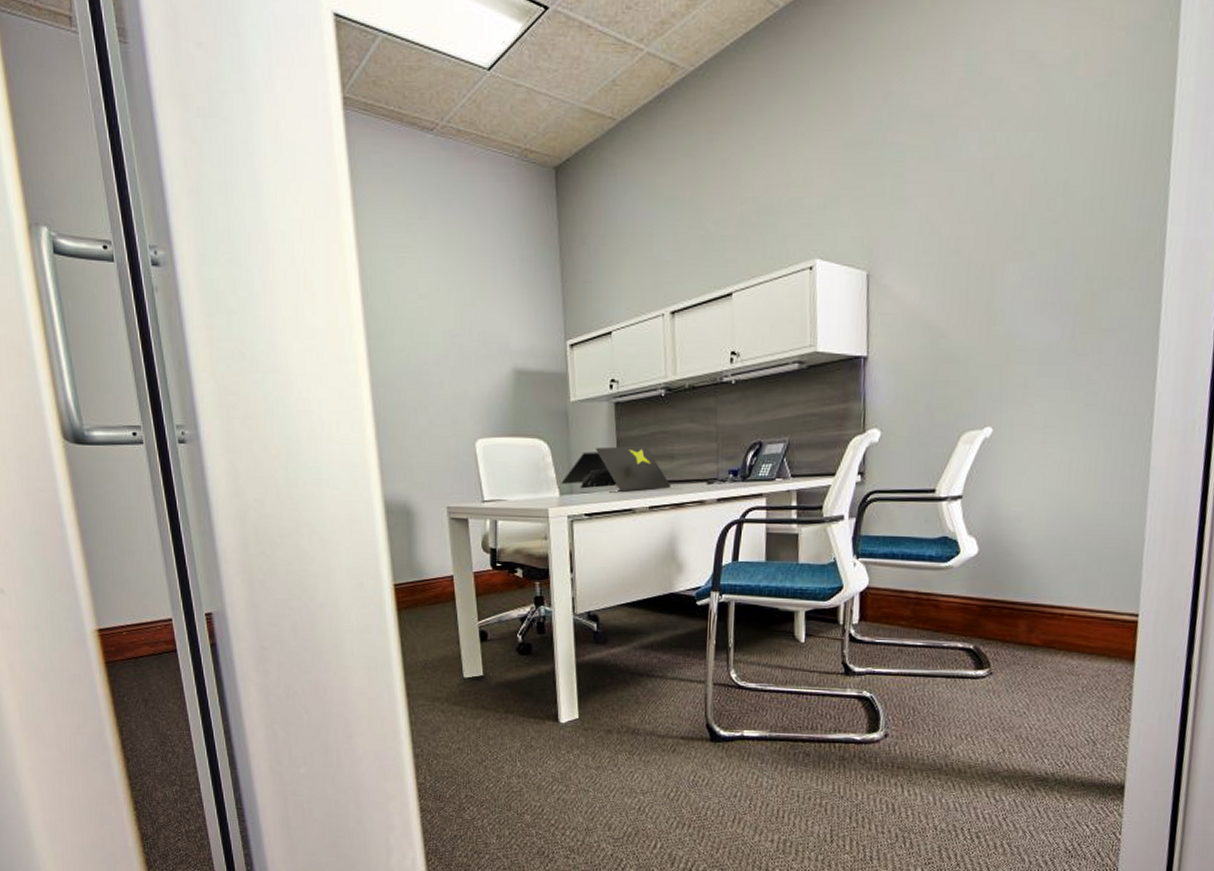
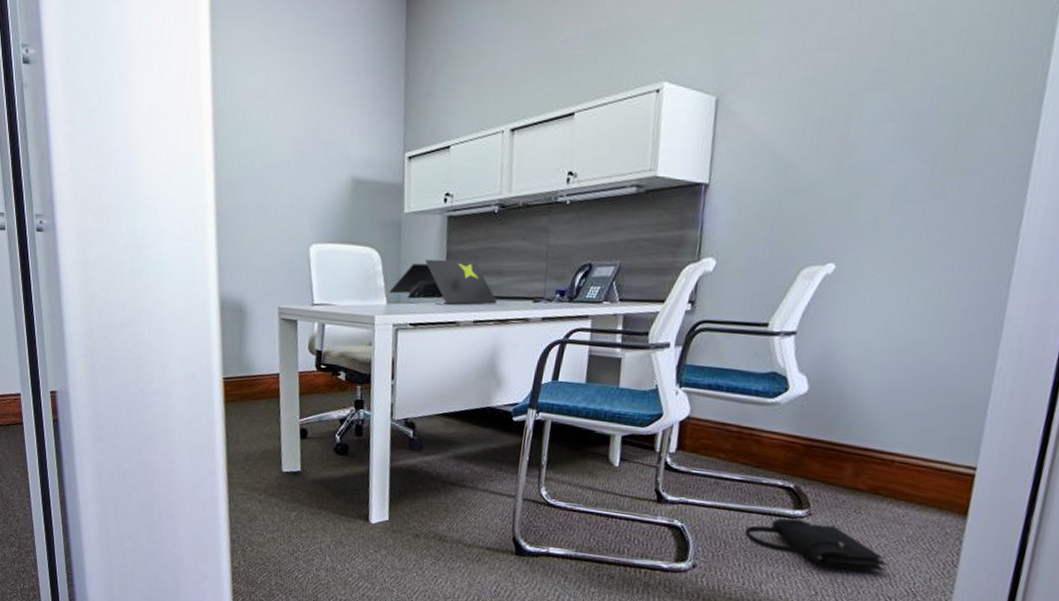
handbag: none [931,678,1067,723] -> present [744,517,888,571]

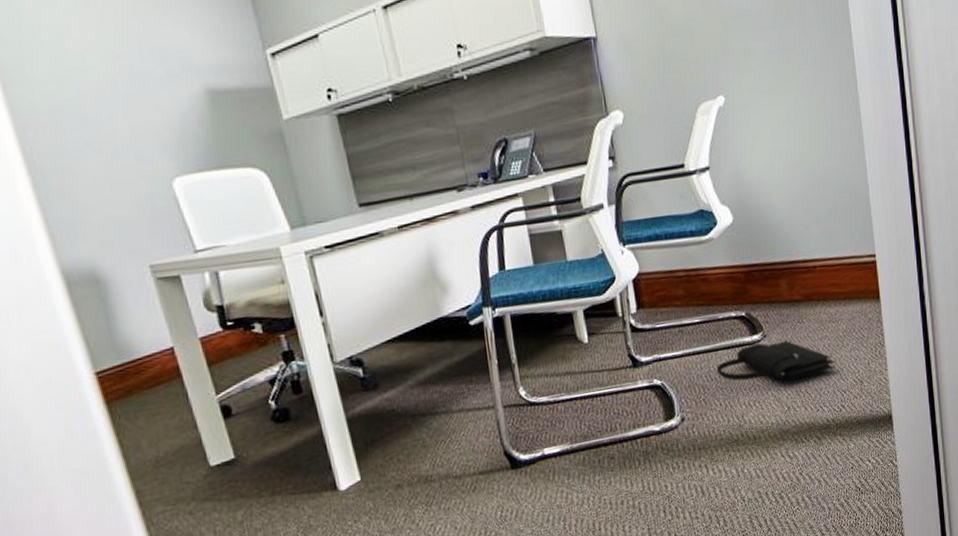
laptop: present [389,259,497,305] -> none [289,159,419,219]

